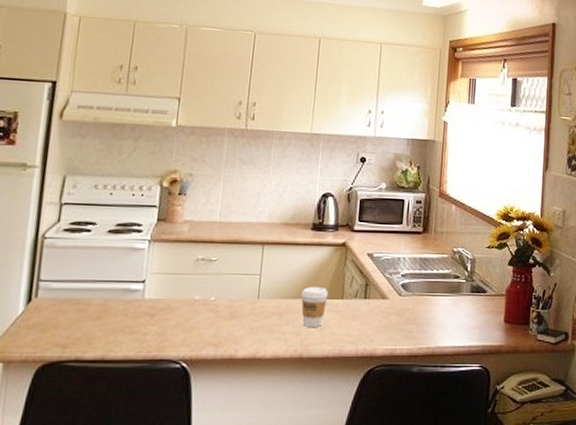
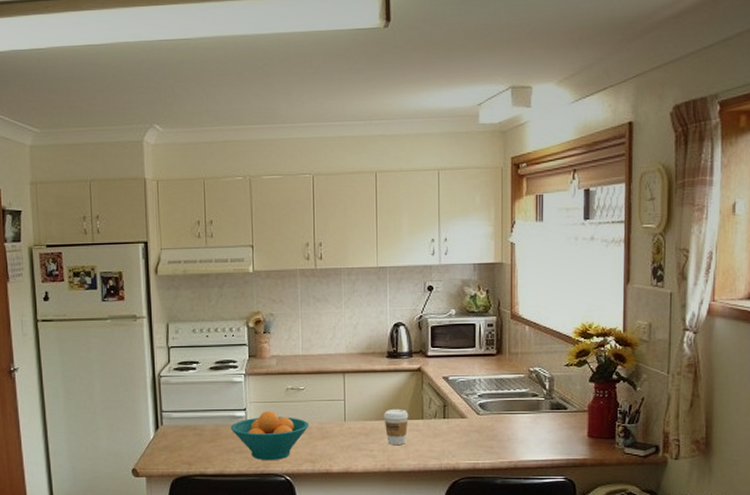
fruit bowl: none [122,283,218,343] -> present [230,410,309,460]

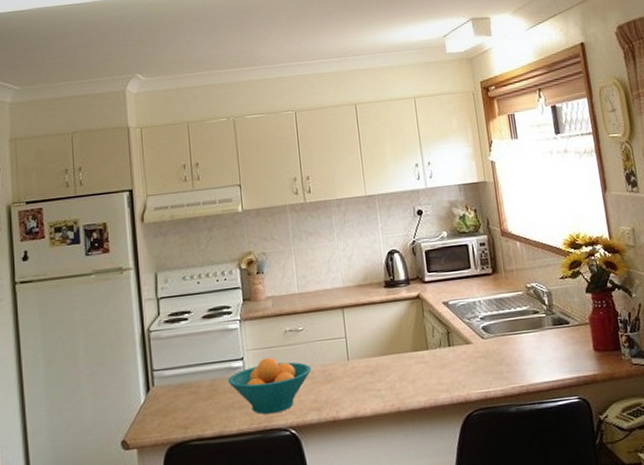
coffee cup: present [384,408,409,444] -> none [387,340,414,381]

